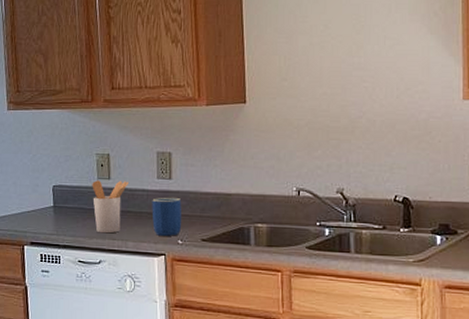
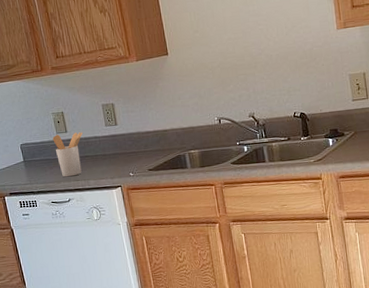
mug: present [152,198,182,236] -> none [104,139,131,172]

